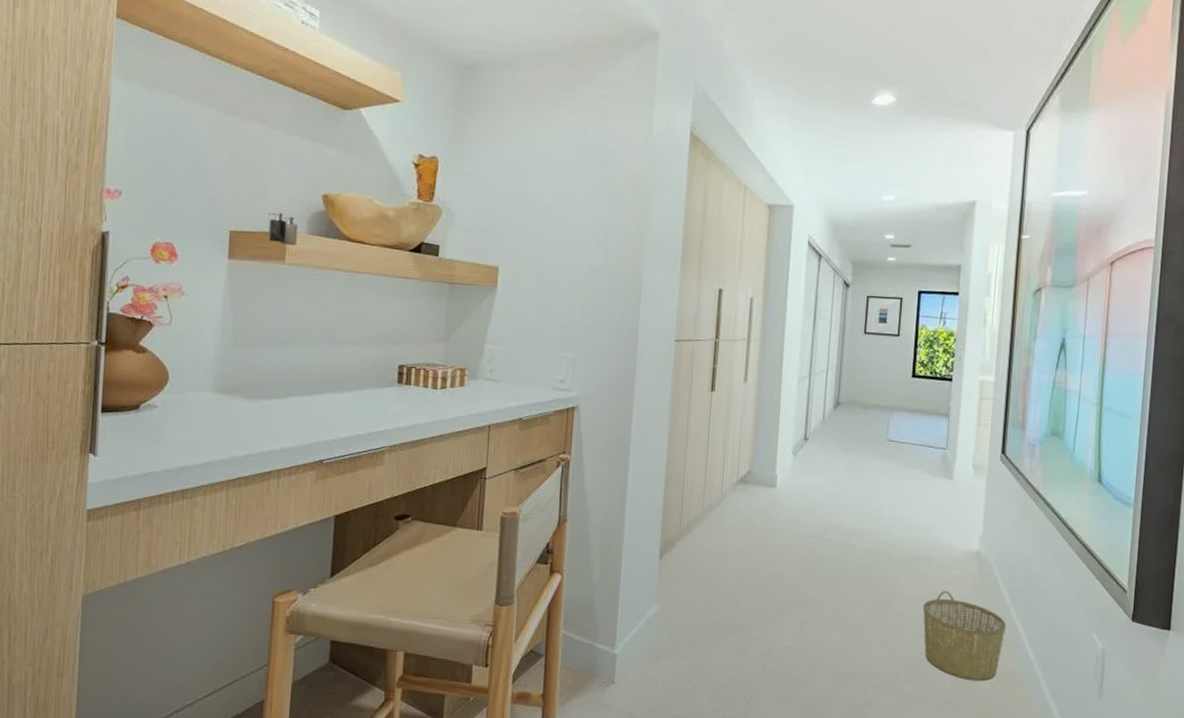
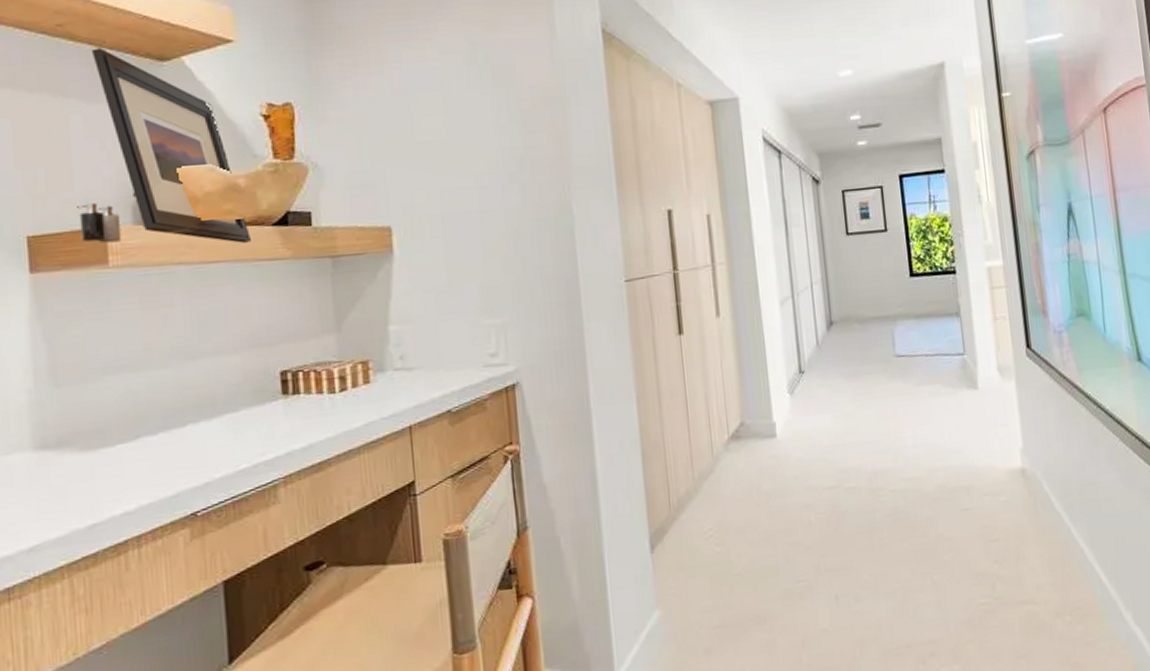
picture frame: none [295,93,392,262] -> present [92,48,251,243]
basket: present [922,590,1007,681] -> none [971,521,1071,624]

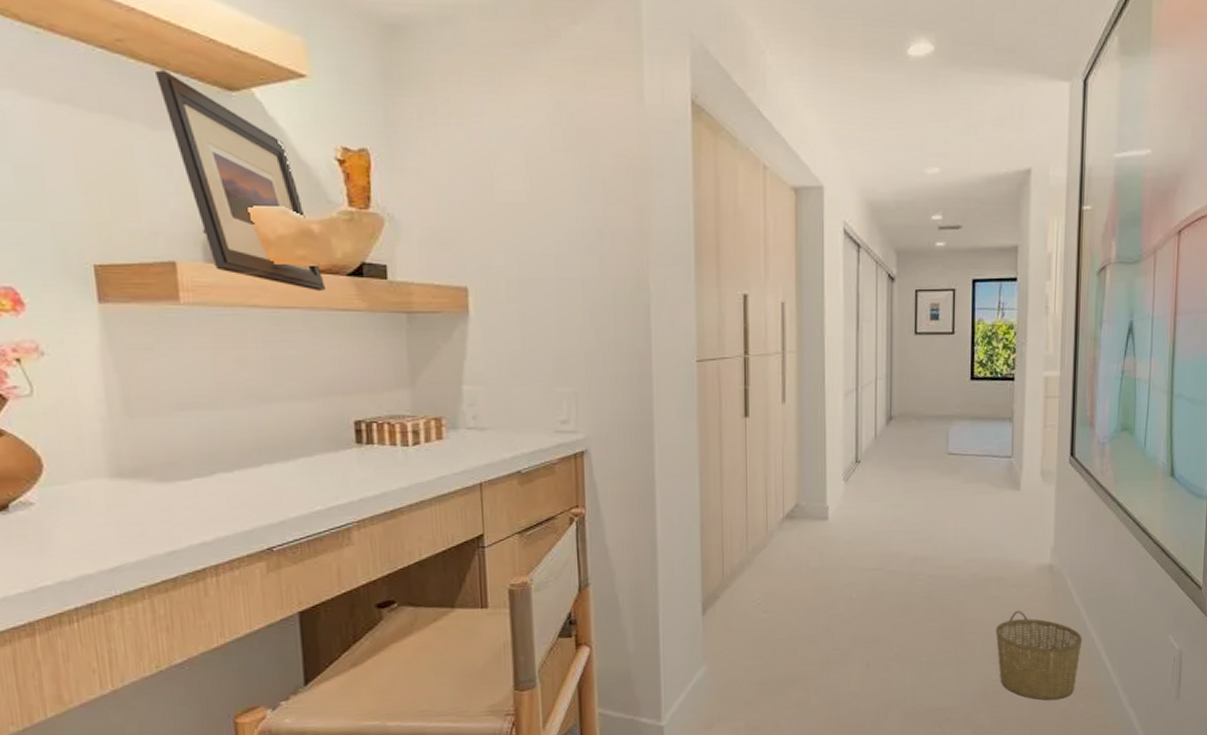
candle: present [79,203,122,244] -> none [147,236,193,279]
basket: none [971,521,1071,624] -> present [995,610,1083,700]

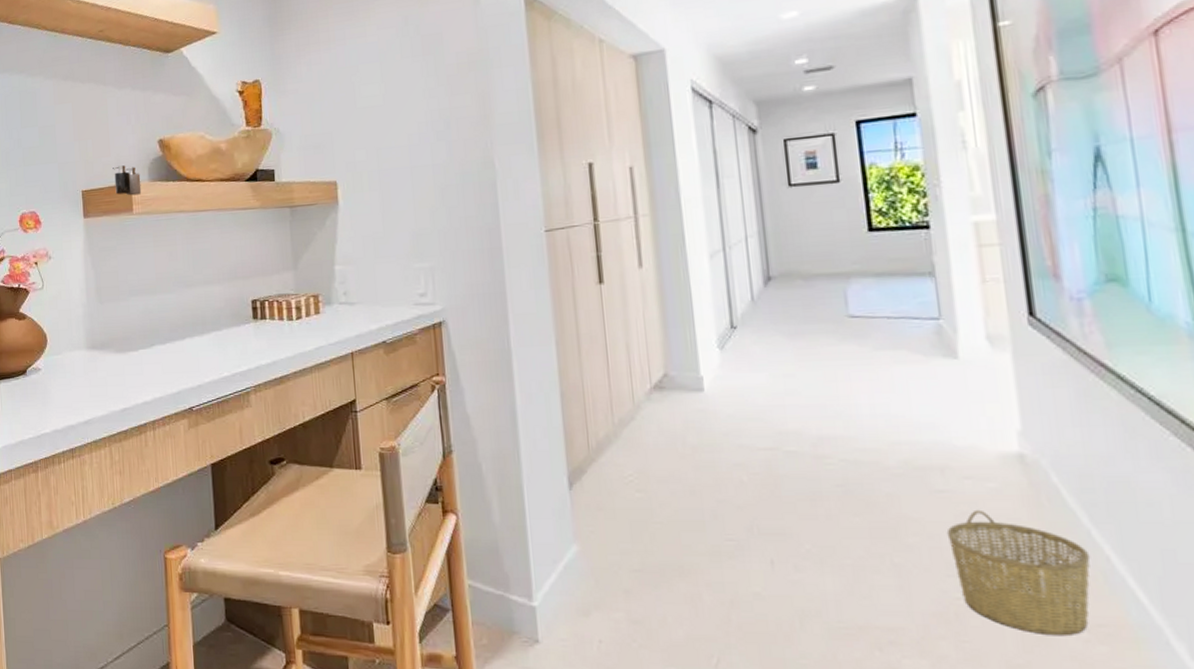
candle: none [147,236,193,279] -> present [114,165,142,196]
picture frame: present [156,70,325,291] -> none [122,46,230,196]

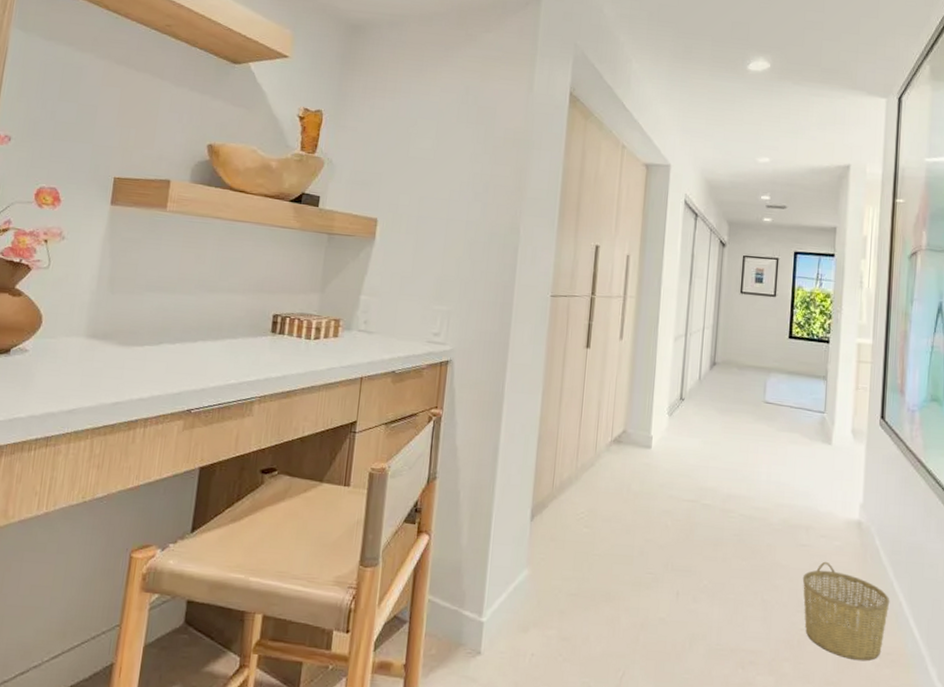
candle: present [114,165,142,196] -> none [151,161,182,194]

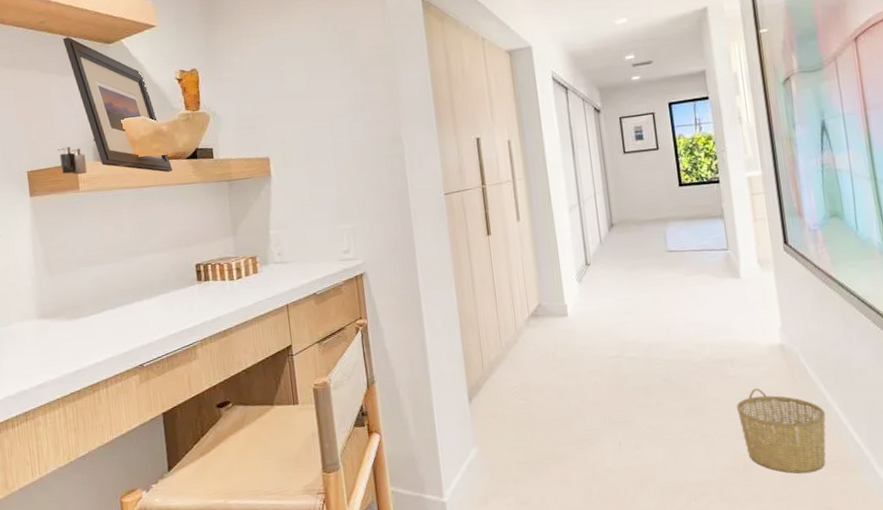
candle: none [151,161,182,194] -> present [59,147,88,175]
picture frame: none [186,47,272,211] -> present [63,37,172,172]

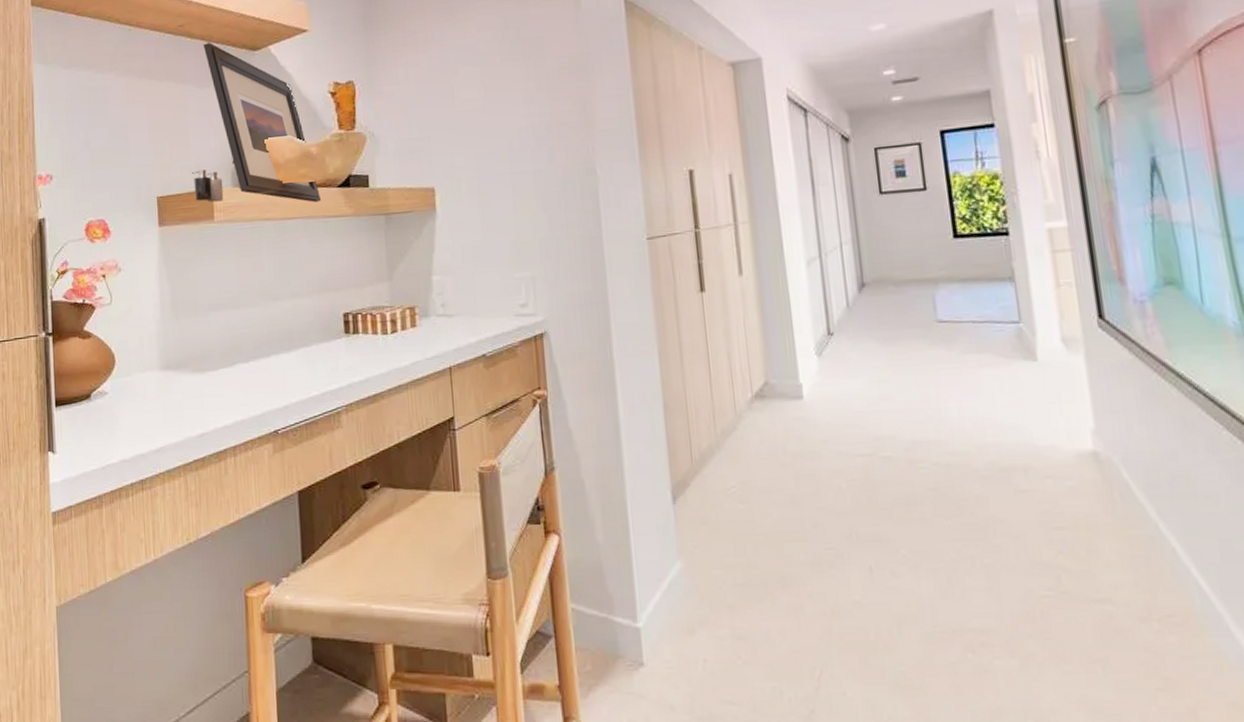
basket: present [736,388,826,474] -> none [1030,507,1160,627]

